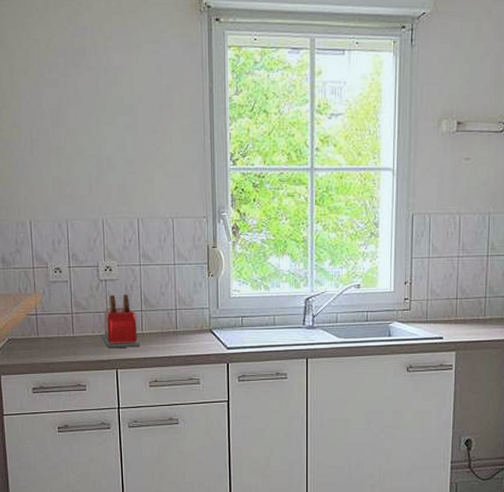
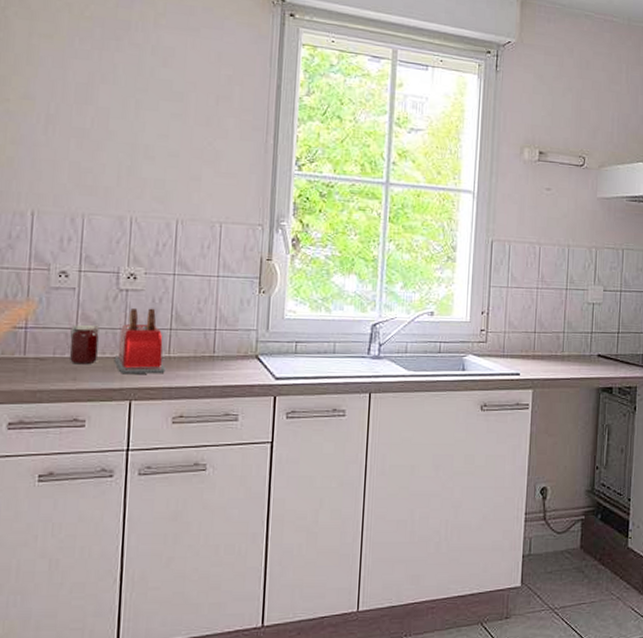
jar: none [68,309,90,342] -> present [69,324,100,365]

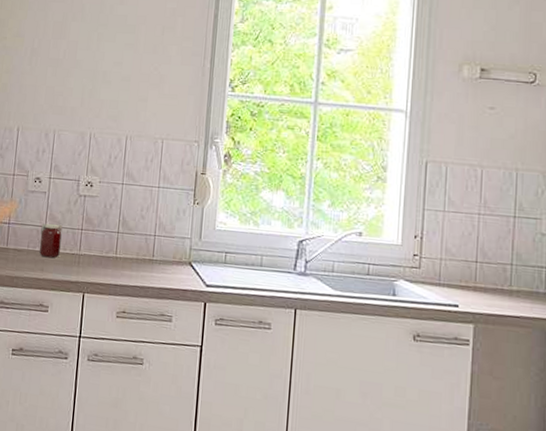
toaster: present [114,308,166,375] -> none [72,212,113,272]

